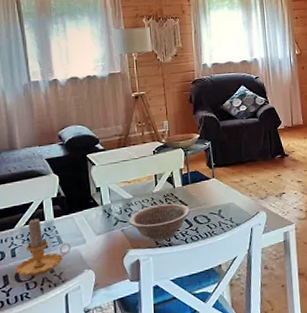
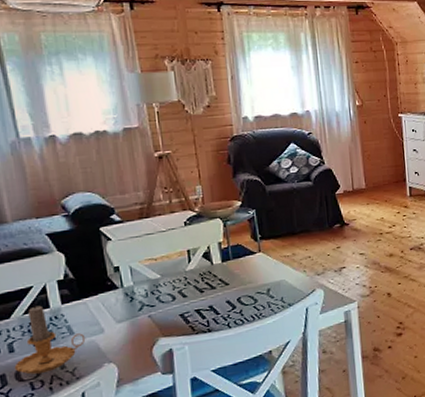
decorative bowl: present [128,203,191,242] -> none [156,283,233,329]

